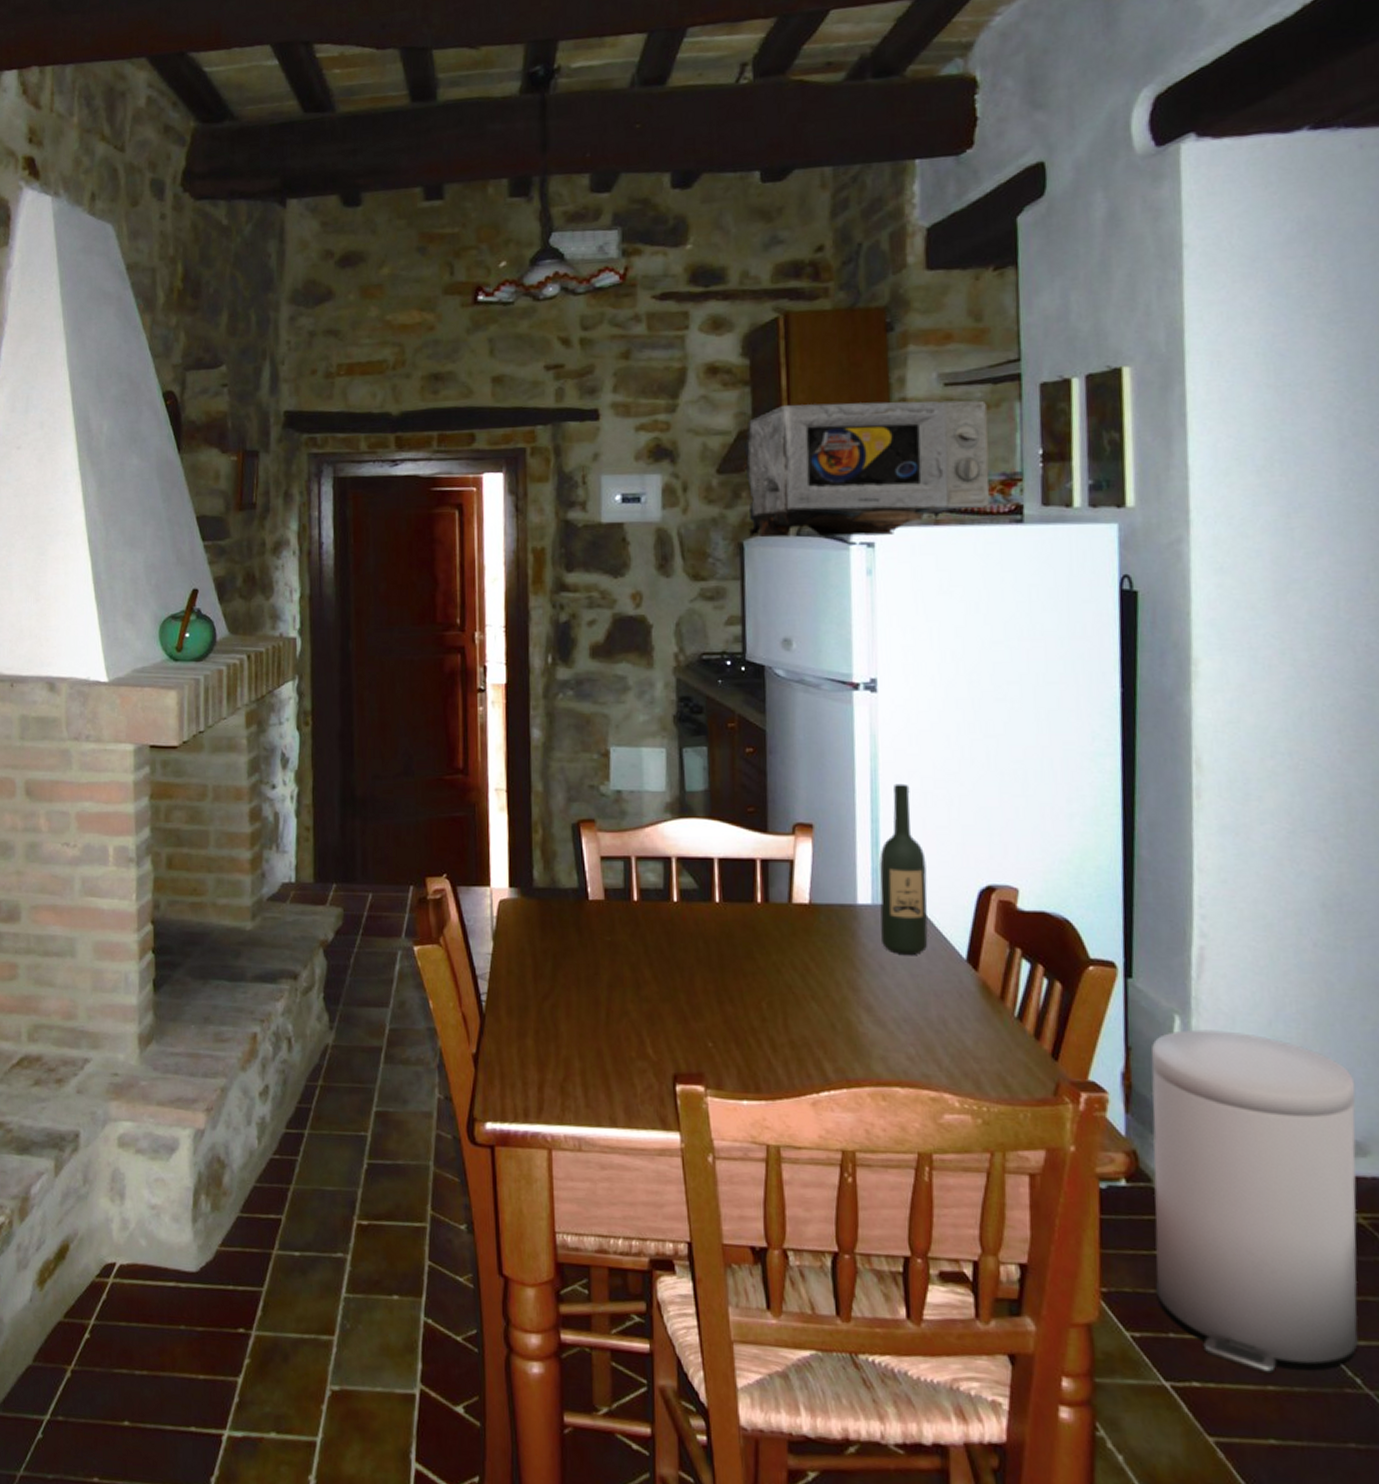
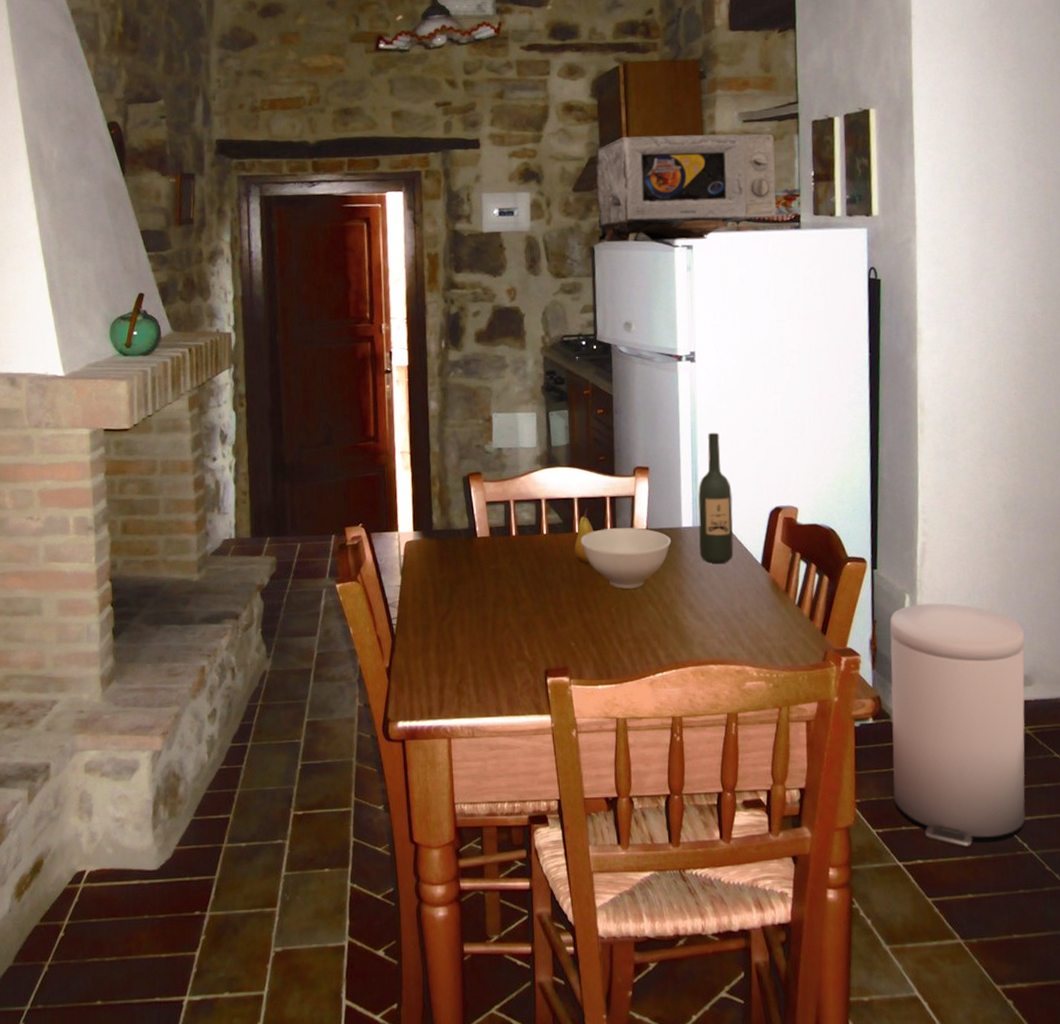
fruit: none [713,872,739,945] -> present [574,508,594,565]
bowl: none [721,899,843,979] -> present [580,527,672,589]

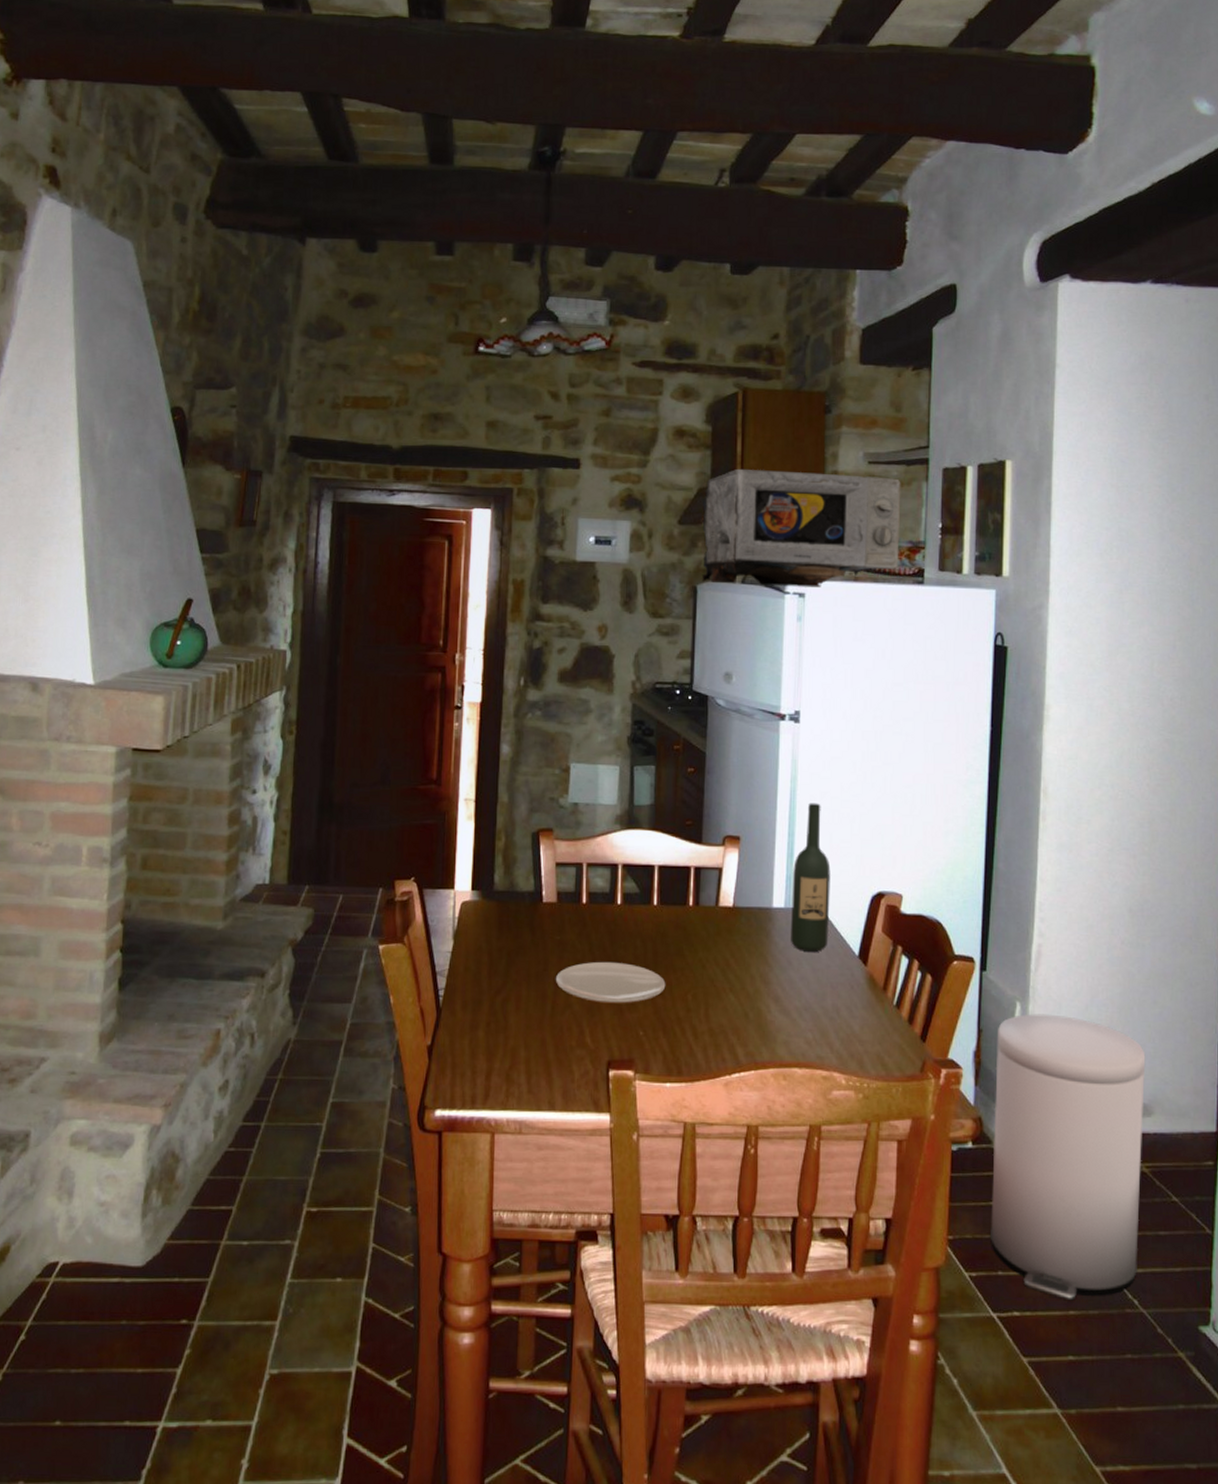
plate: none [493,584,592,621] -> present [555,961,666,1004]
fruit: present [574,508,594,565] -> none [650,878,674,943]
bowl: present [580,527,672,589] -> none [658,902,760,974]

